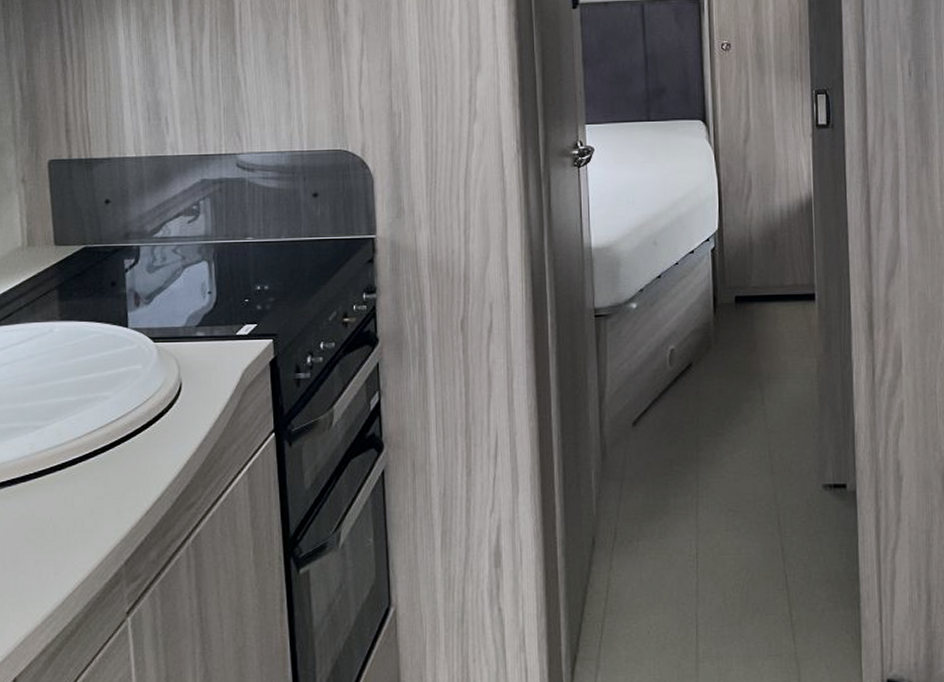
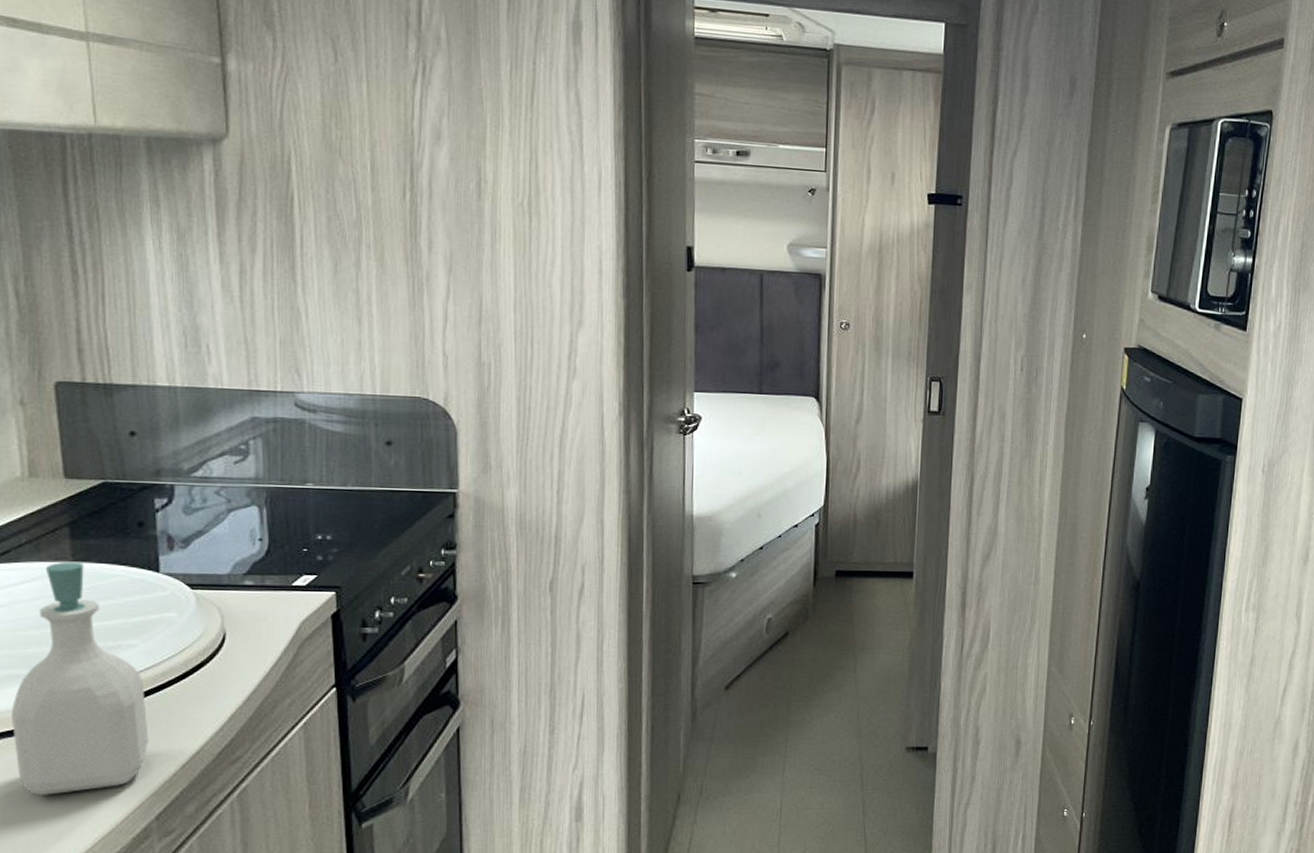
soap bottle: none [10,321,119,541] -> present [10,561,149,795]

